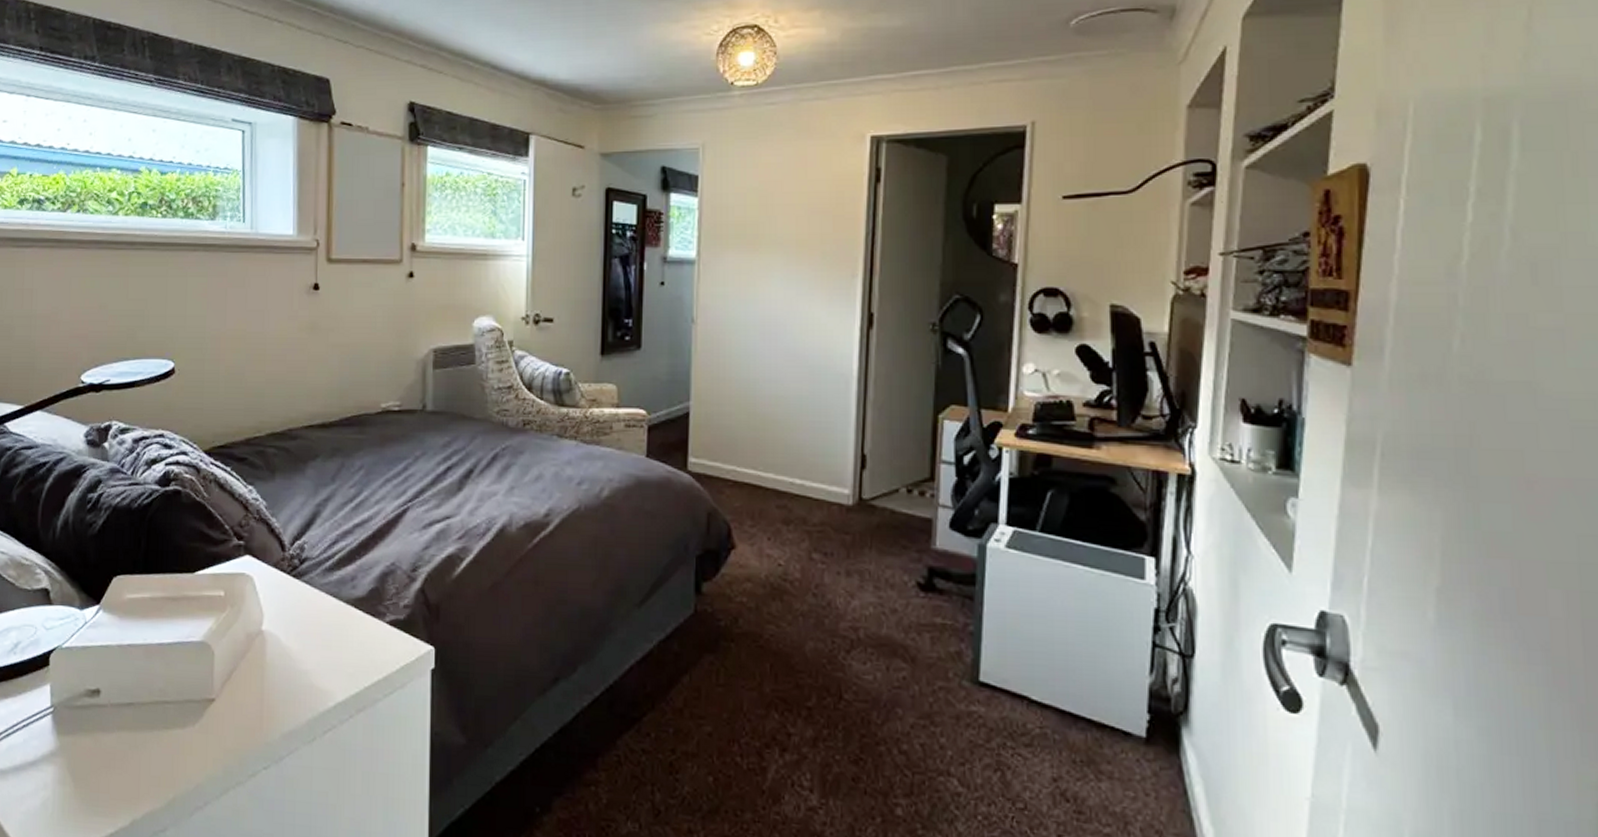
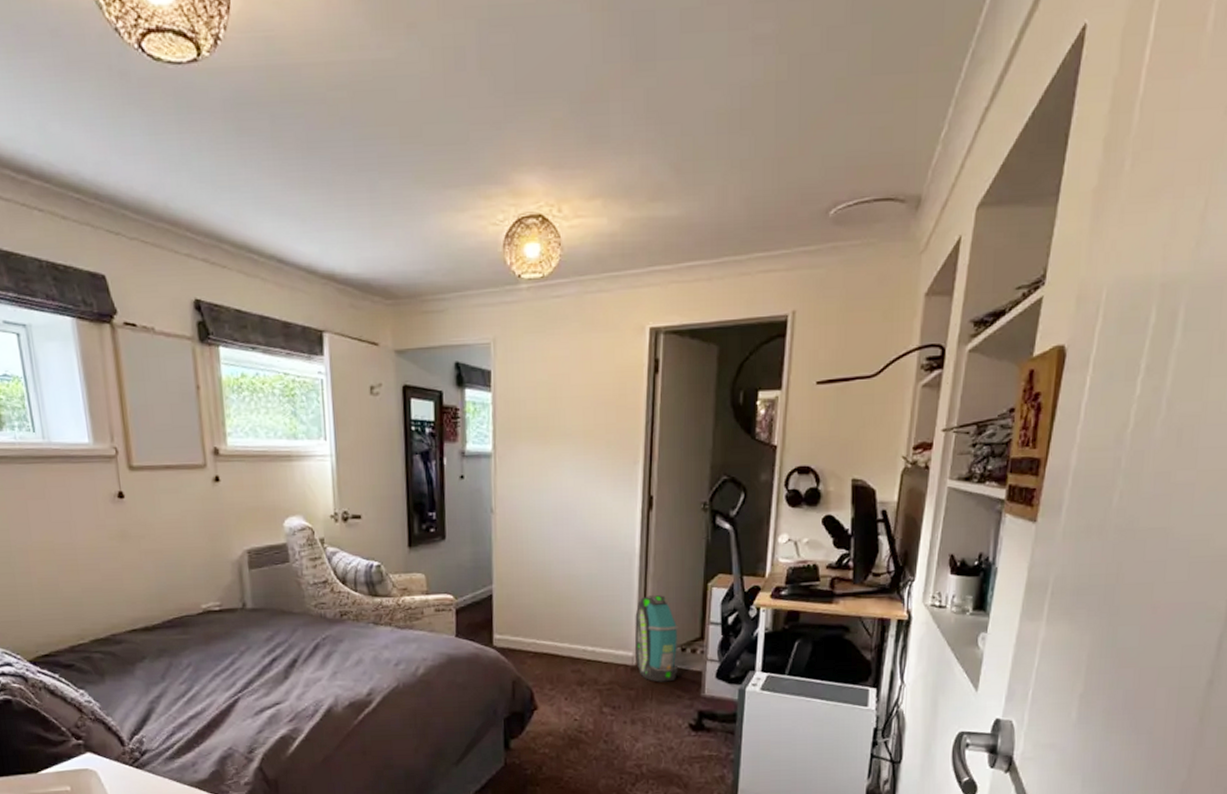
backpack: none [852,425,904,529] -> present [635,595,679,682]

